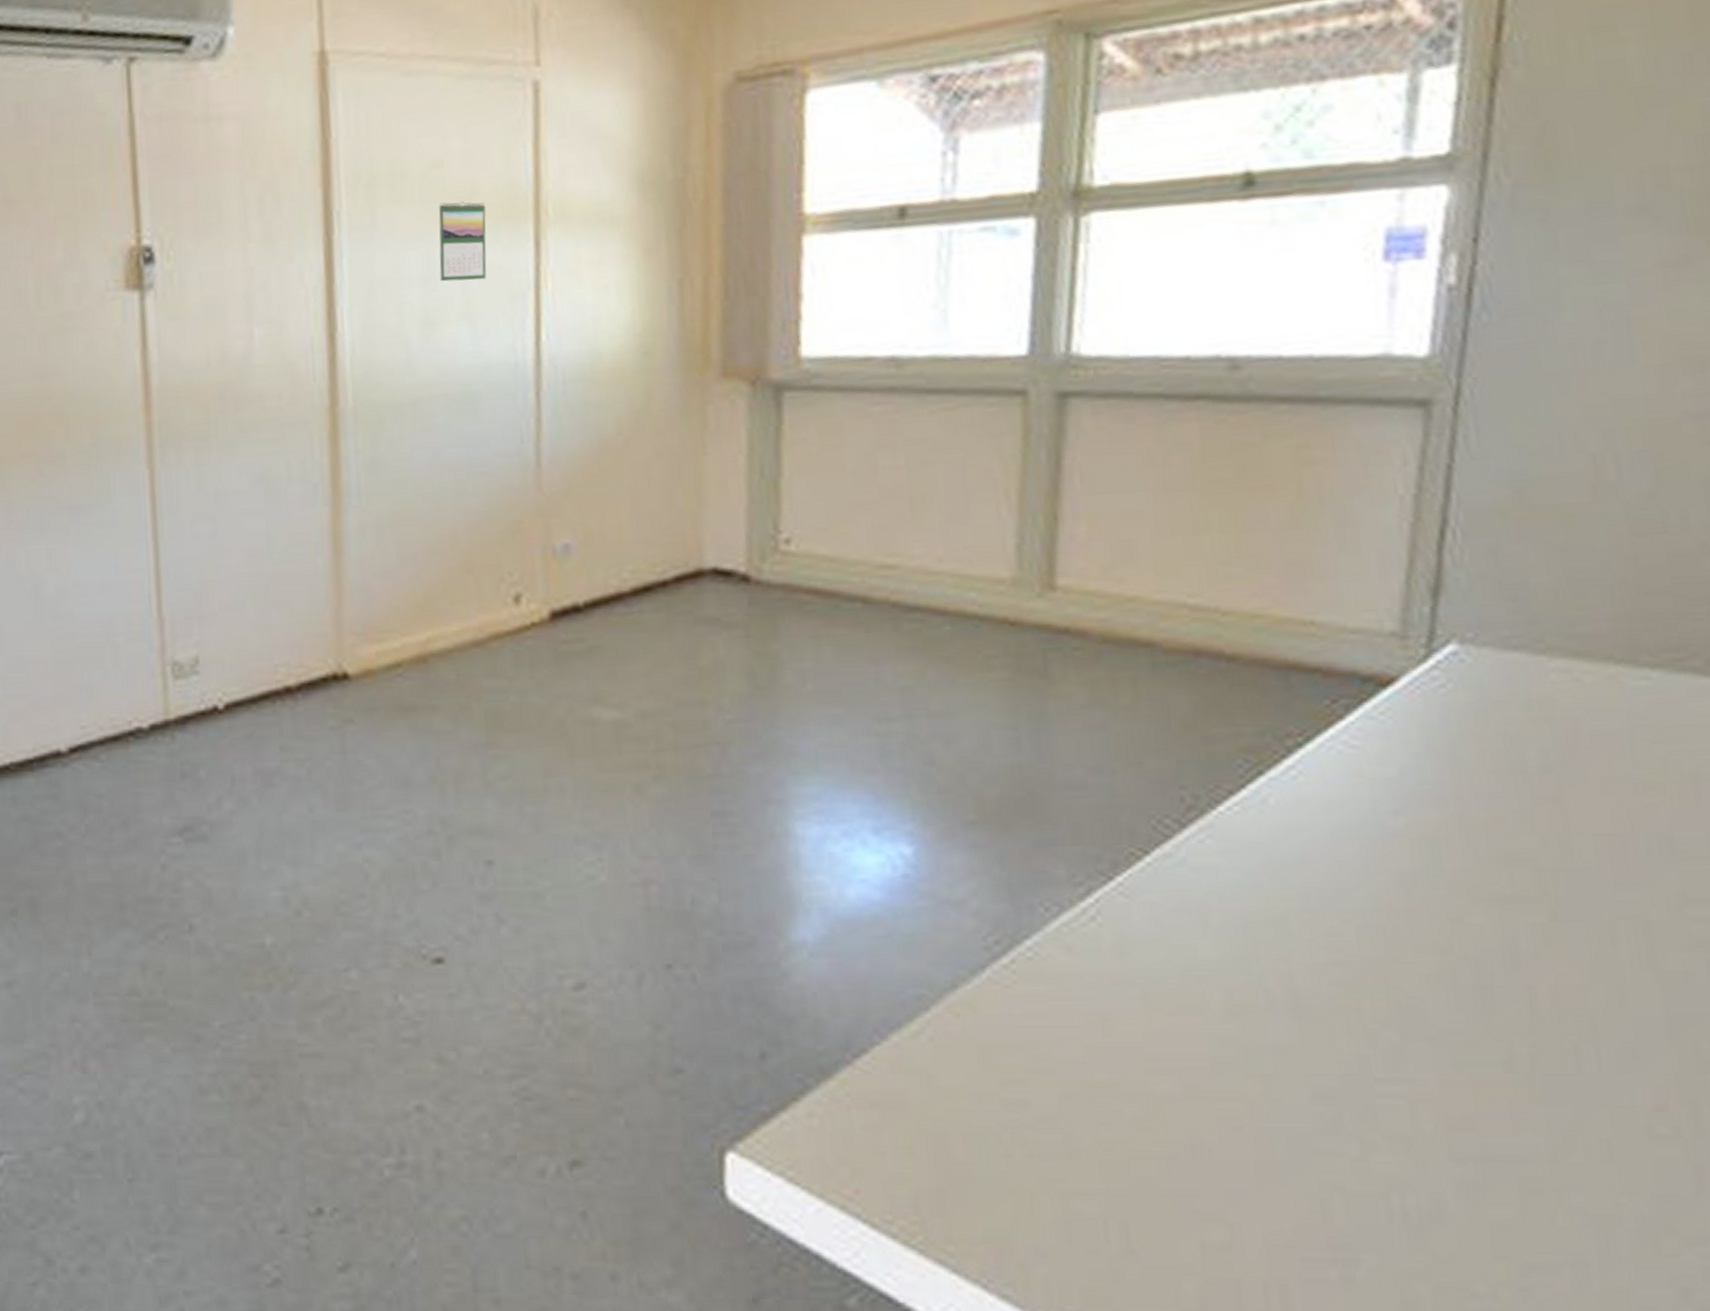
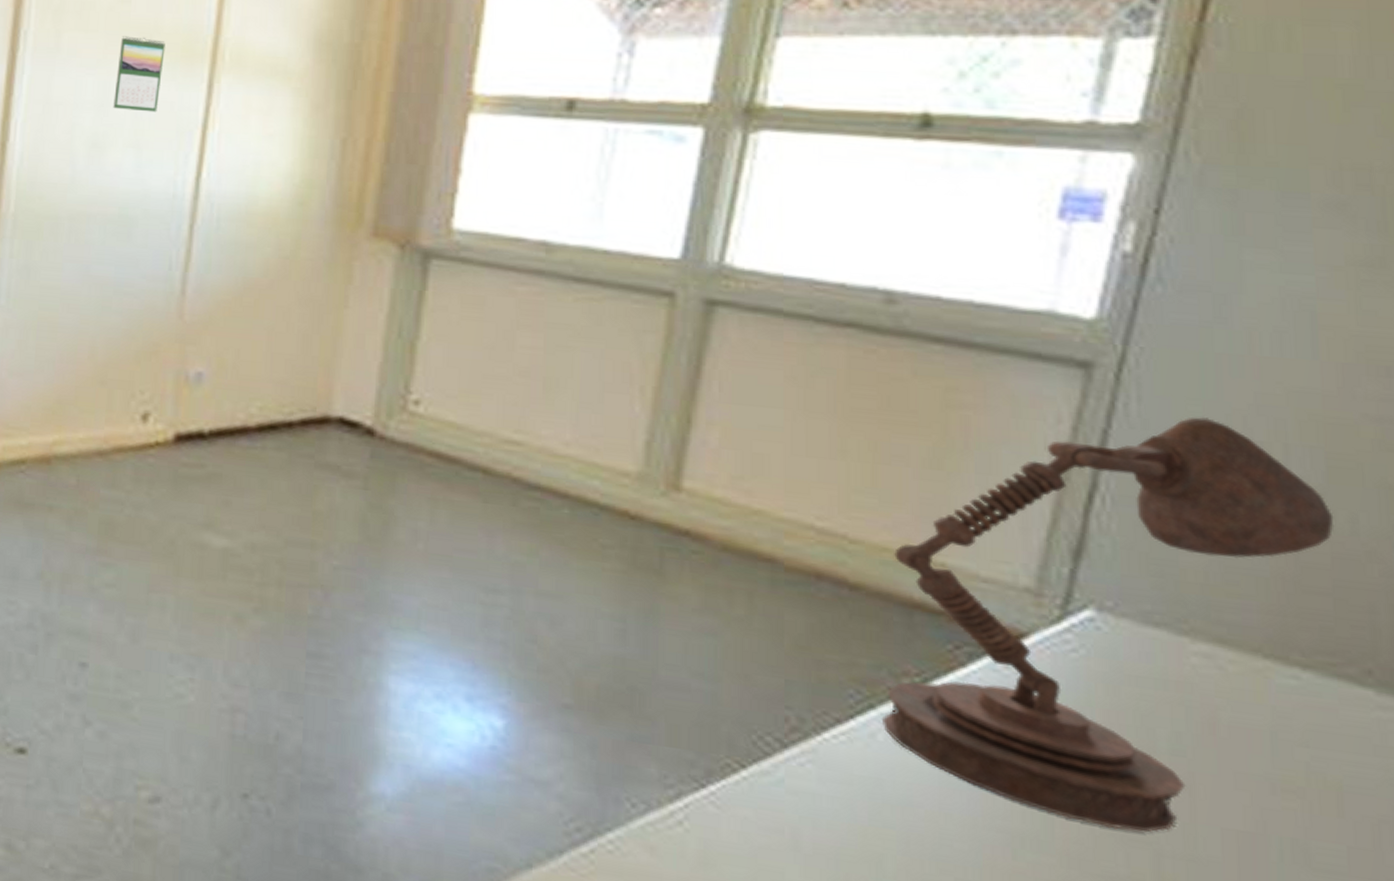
desk lamp: none [1265,437,1668,853] -> present [882,416,1335,833]

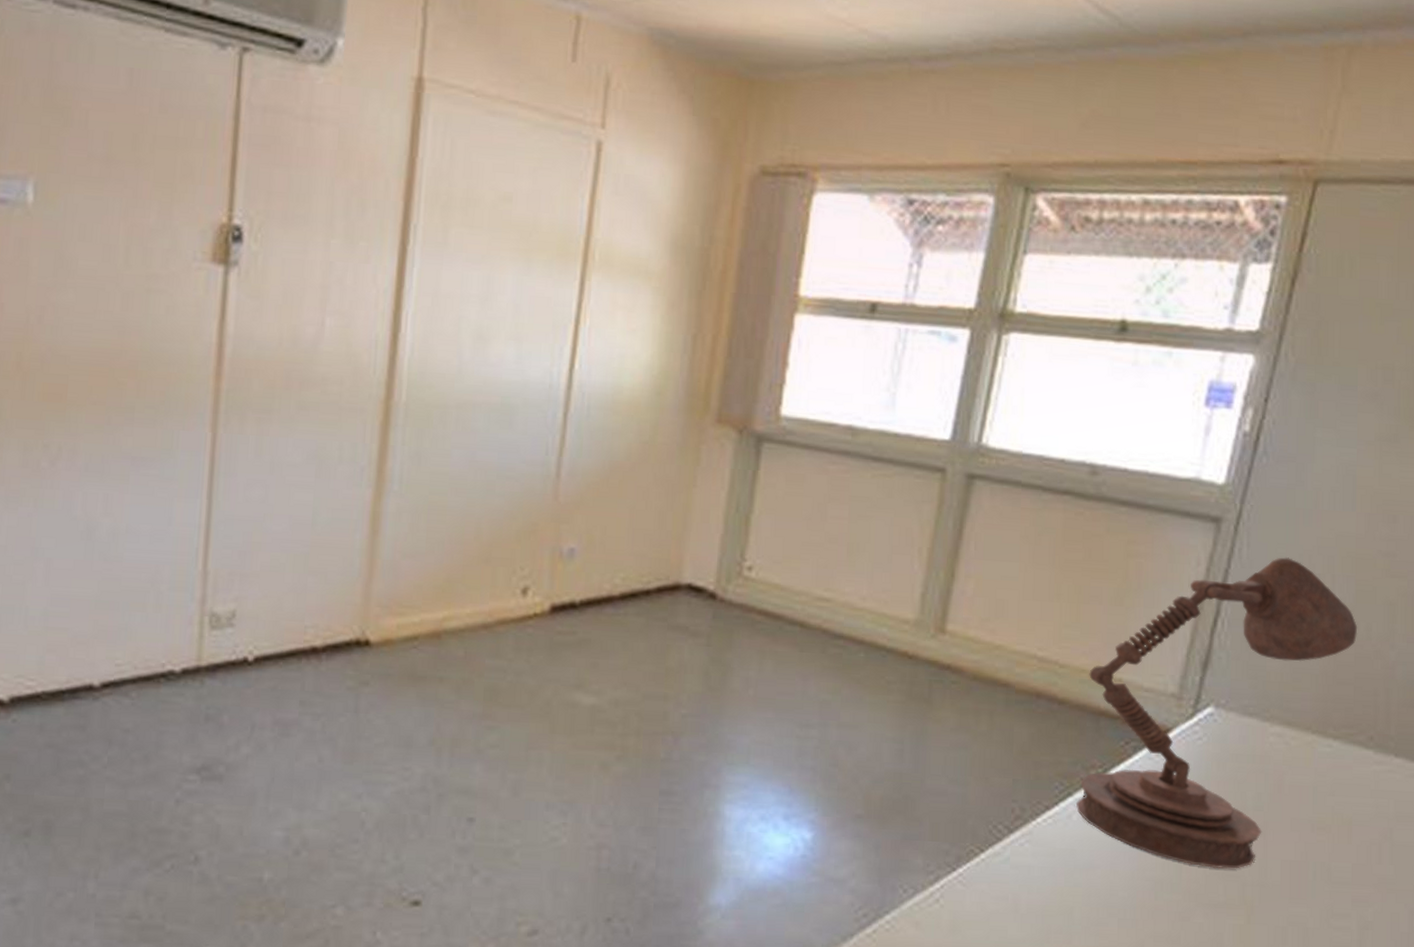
calendar: present [113,36,165,113] -> none [496,233,543,307]

